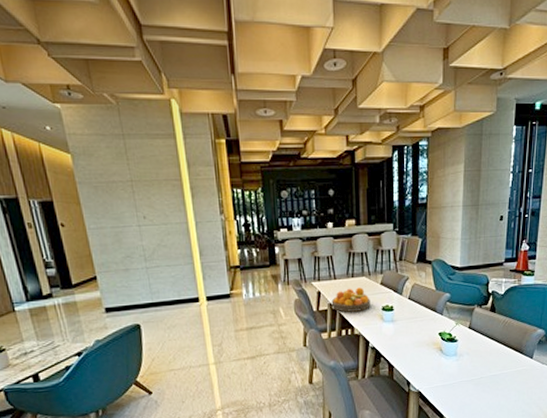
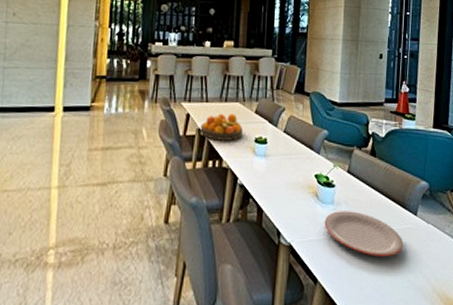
plate: none [448,360,519,394] -> present [324,211,403,256]

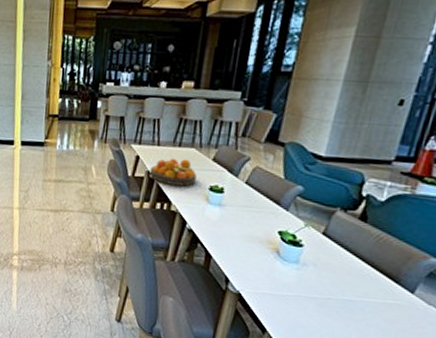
plate: present [324,211,403,256] -> none [282,271,386,328]

